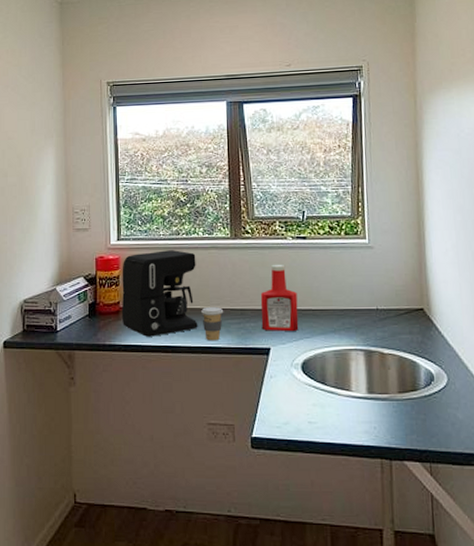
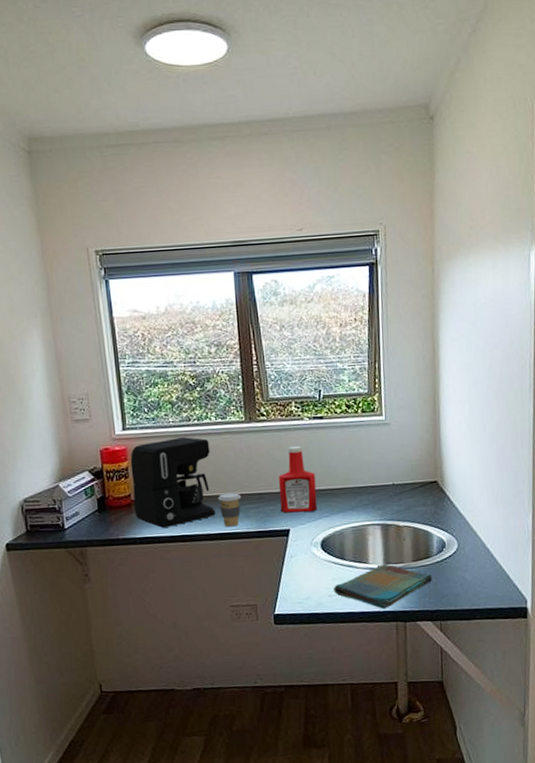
dish towel: none [314,393,420,443] -> present [334,564,433,609]

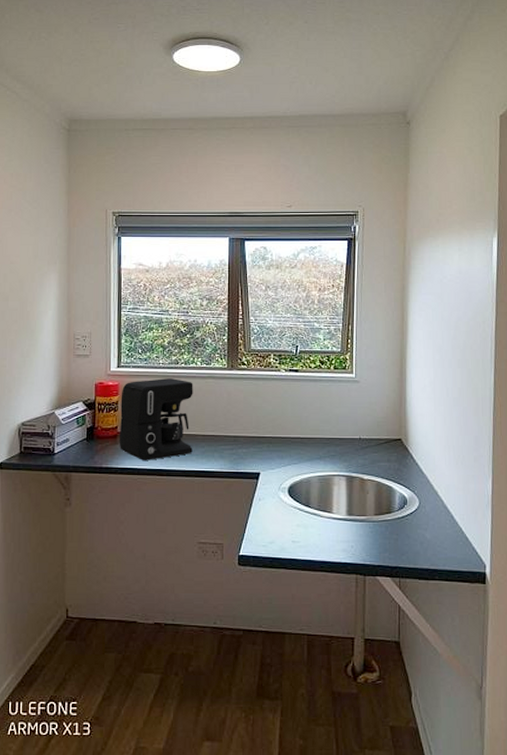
coffee cup: present [218,492,242,527] -> none [196,433,218,465]
ketchup bottle: present [278,445,318,513] -> none [253,394,287,457]
dish towel: present [334,564,433,609] -> none [297,515,393,560]

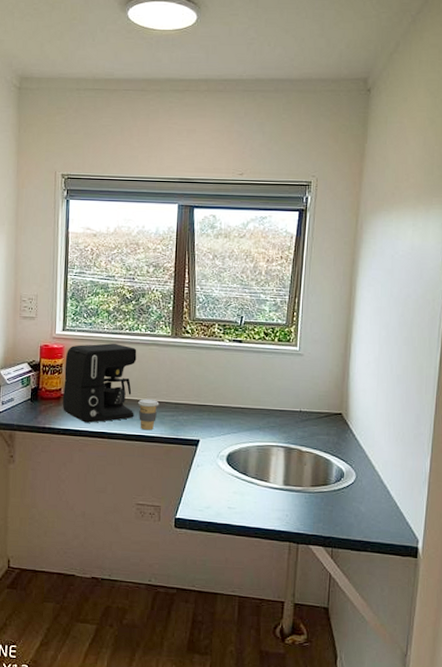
coffee cup: none [196,433,218,465] -> present [138,398,160,431]

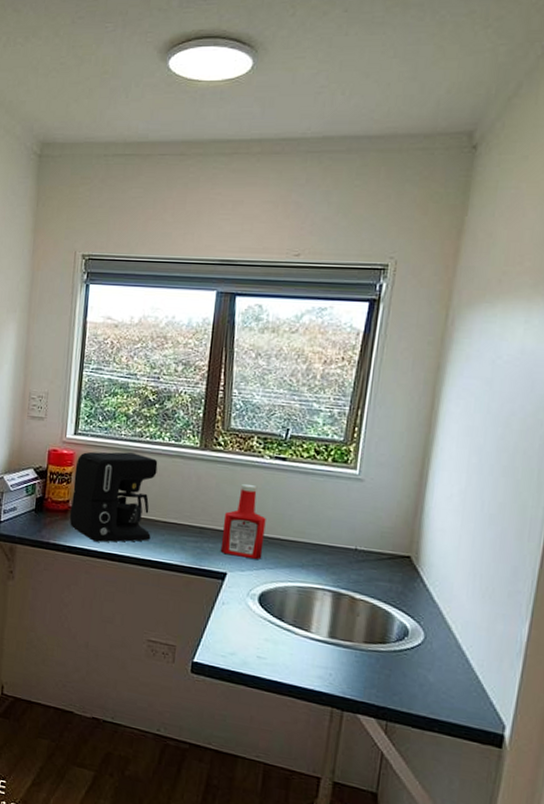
coffee cup: present [138,398,160,431] -> none [156,519,181,557]
ketchup bottle: none [193,363,229,426] -> present [220,483,266,559]

